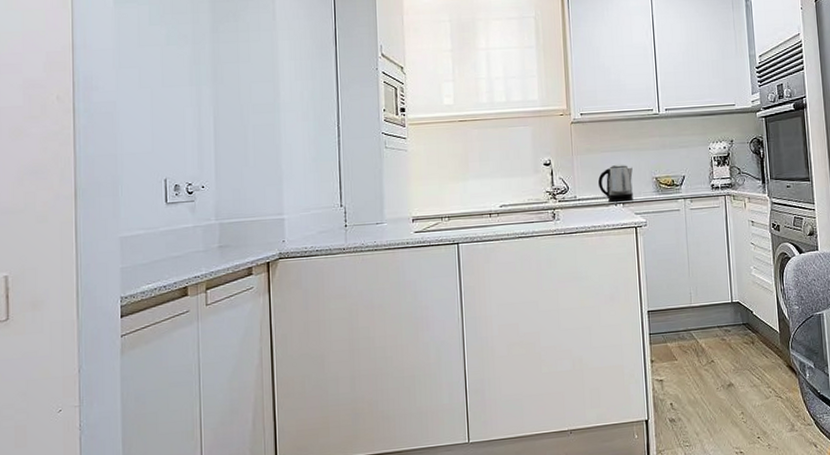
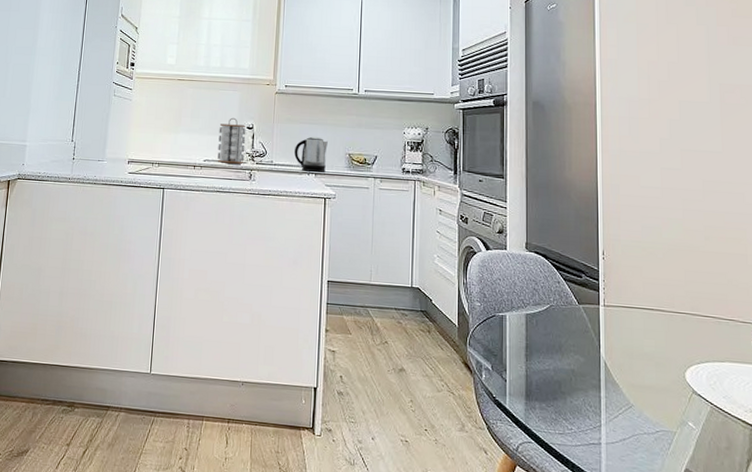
spice rack: none [513,155,545,207] -> present [217,117,246,165]

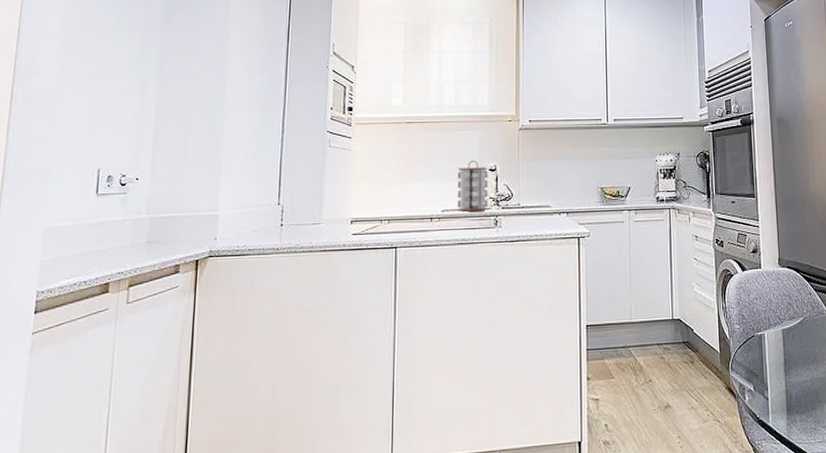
kettle: present [294,136,328,174] -> none [543,173,578,212]

